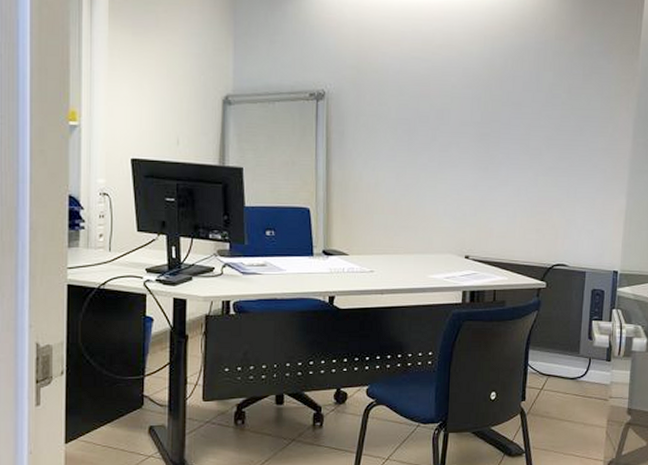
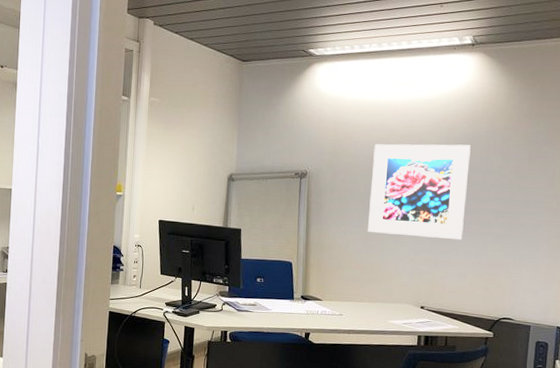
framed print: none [400,56,519,174] -> present [367,144,471,240]

